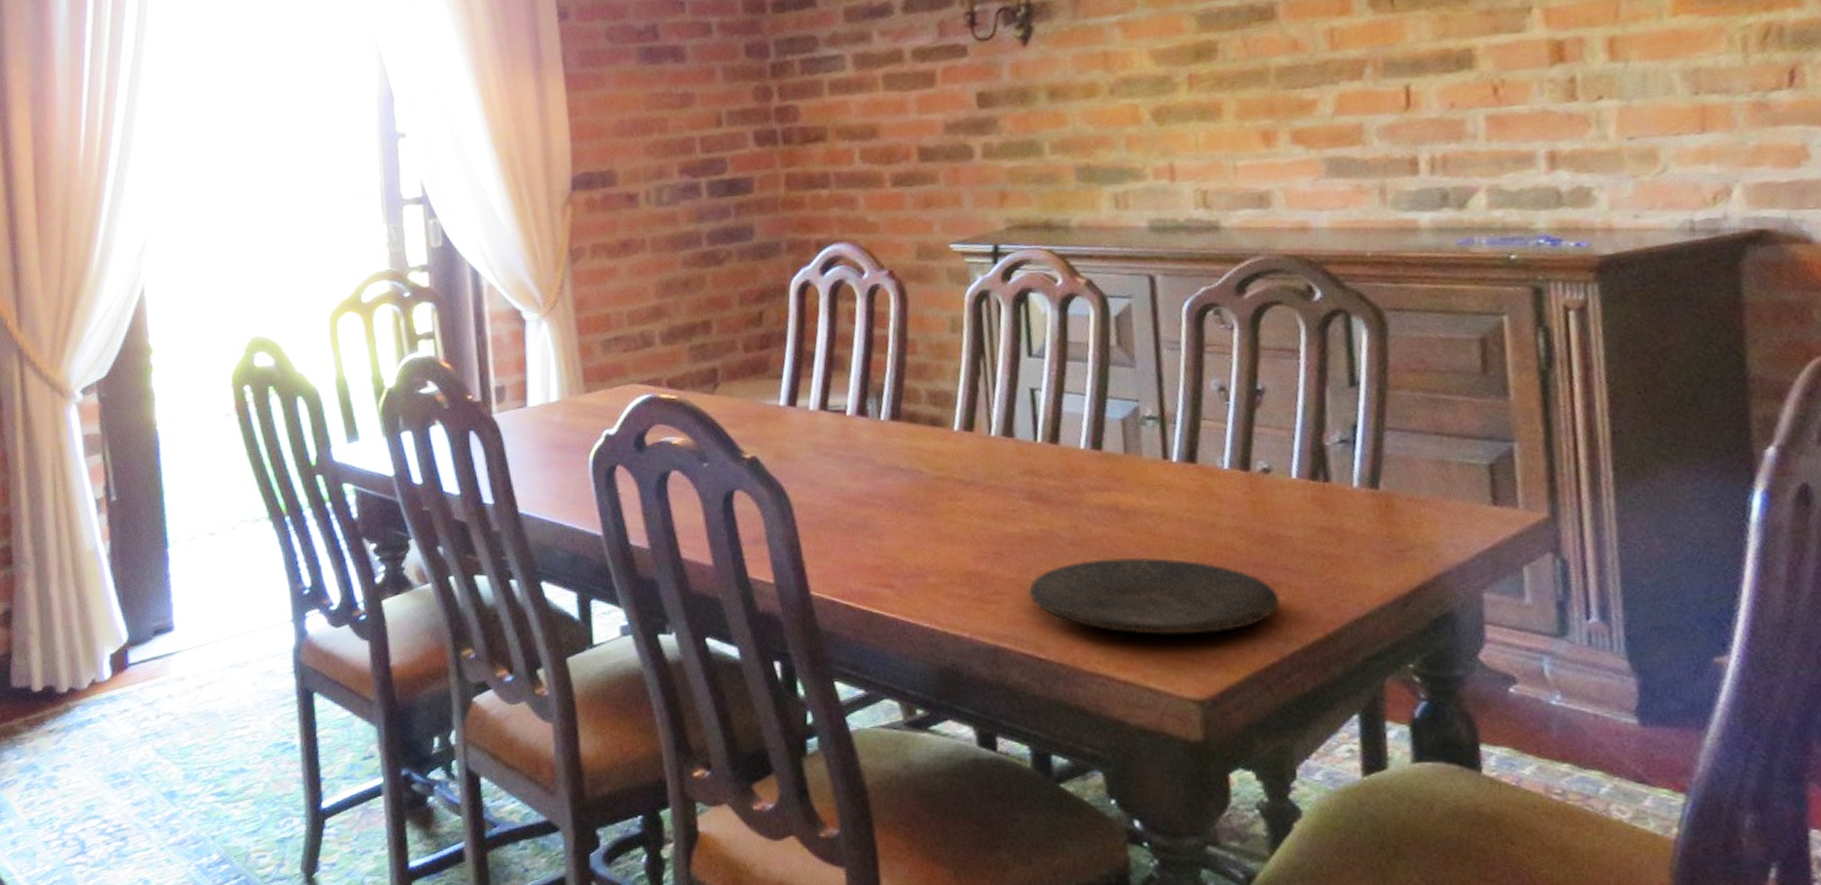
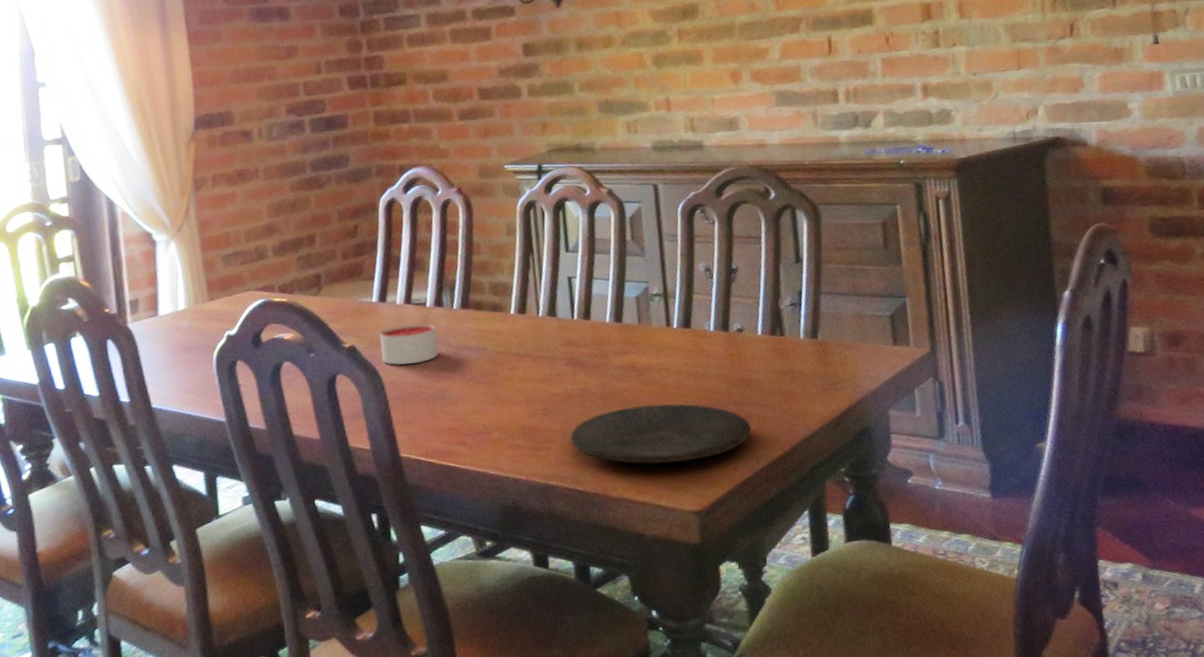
candle: none [787,434,860,485] -> present [379,323,438,366]

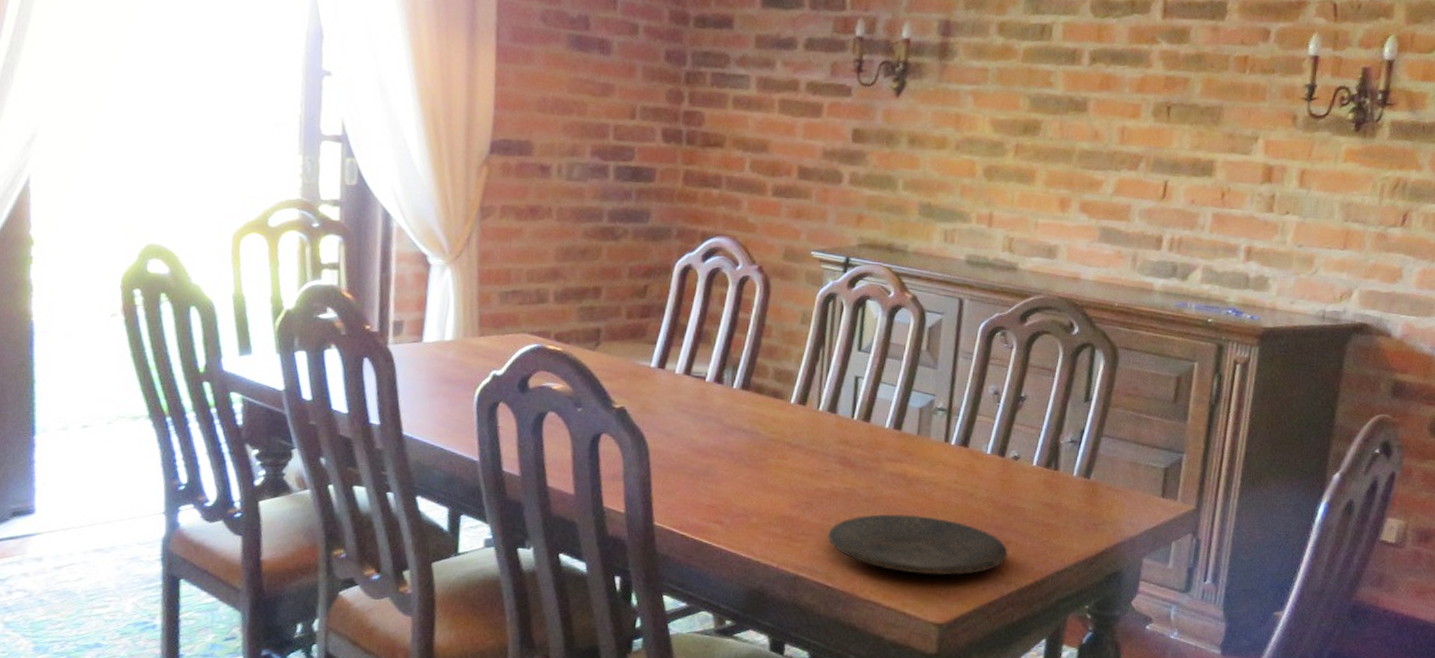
candle: present [379,323,438,366] -> none [651,394,713,436]

